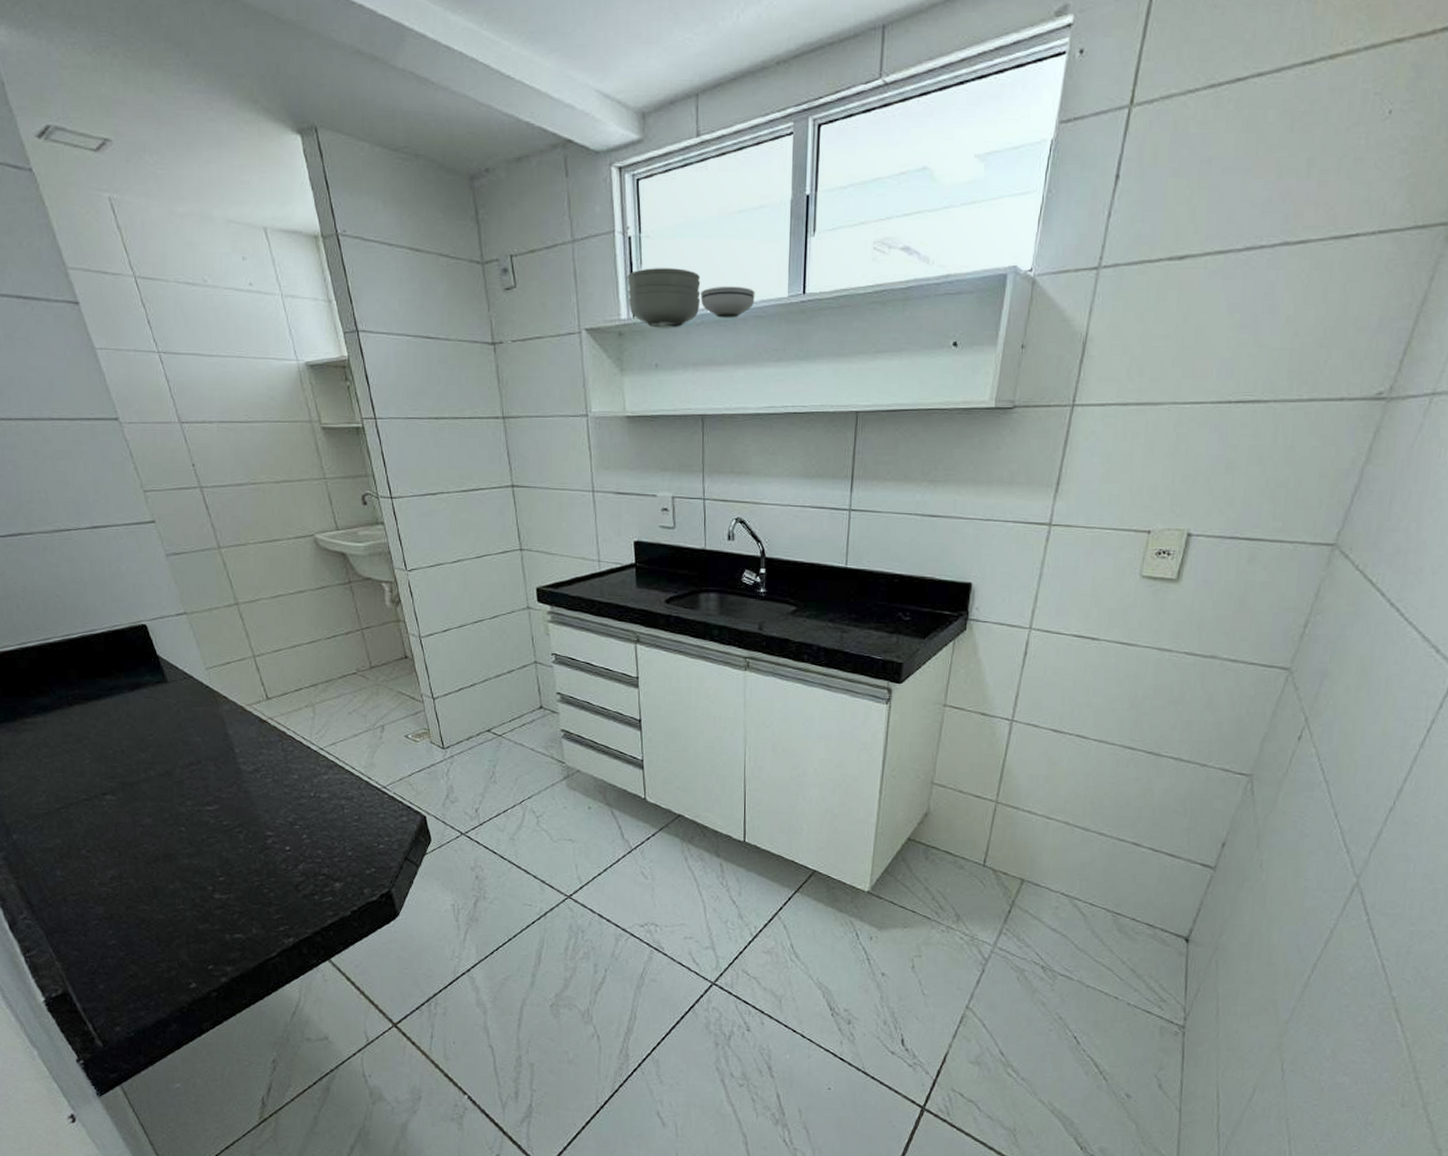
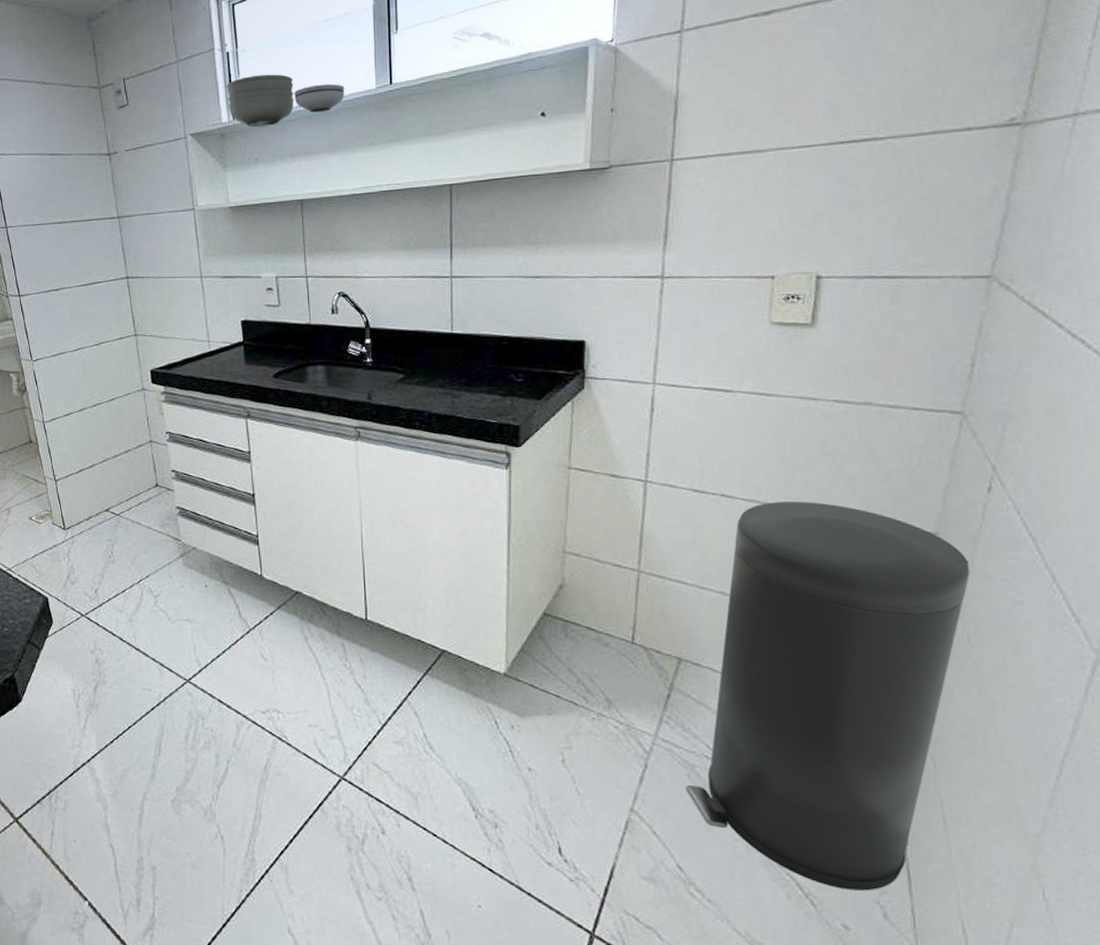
pedal bin: none [1014,743,1273,1068] -> present [686,502,971,891]

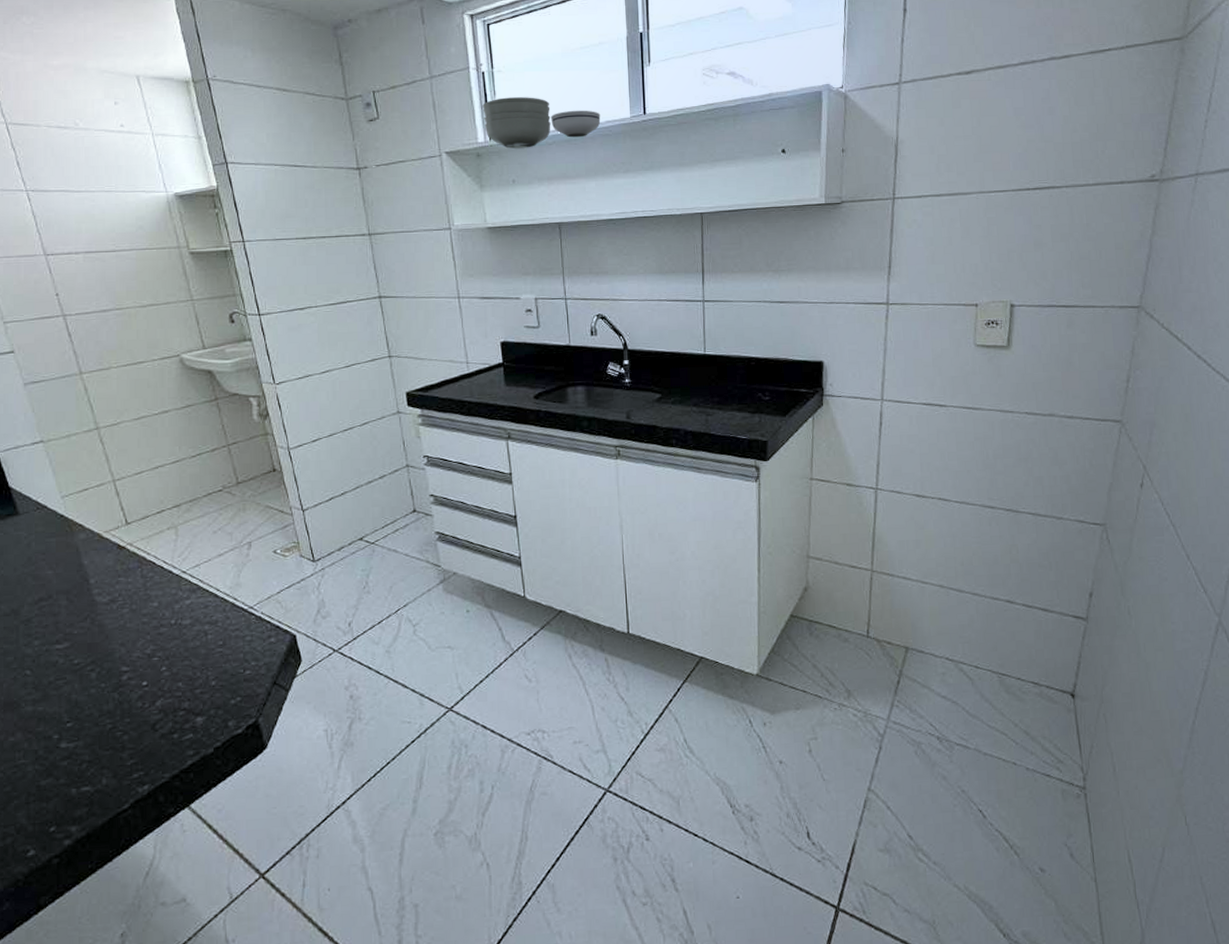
pedal bin: present [686,502,971,891] -> none [914,501,1129,838]

